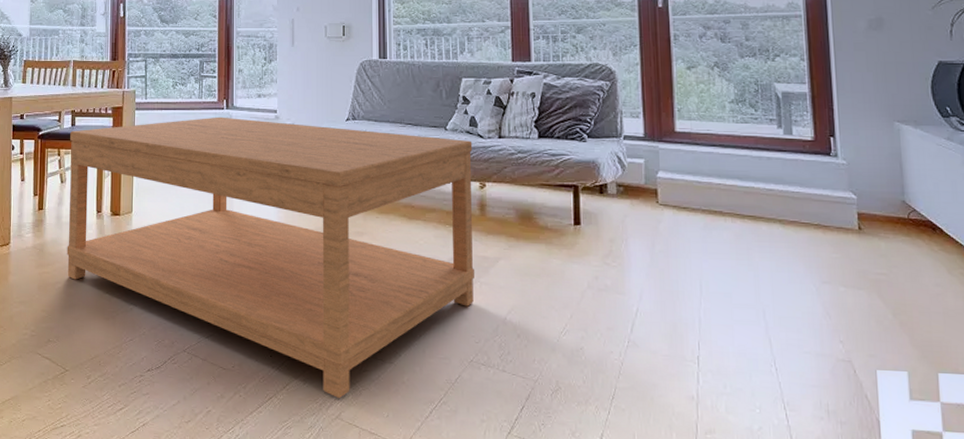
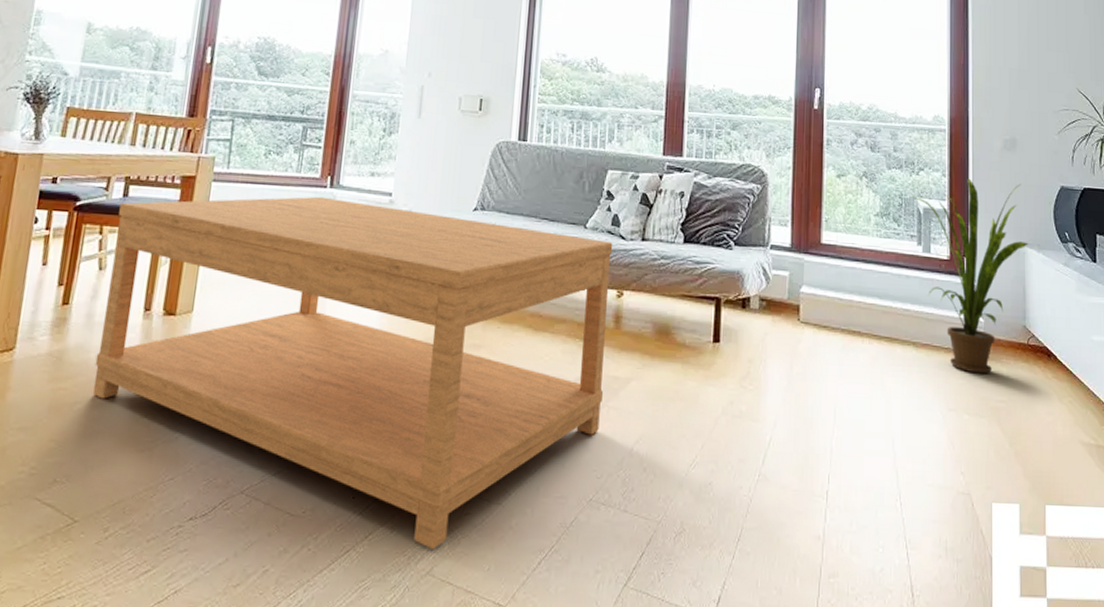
house plant: none [767,60,903,248] -> present [910,178,1029,374]

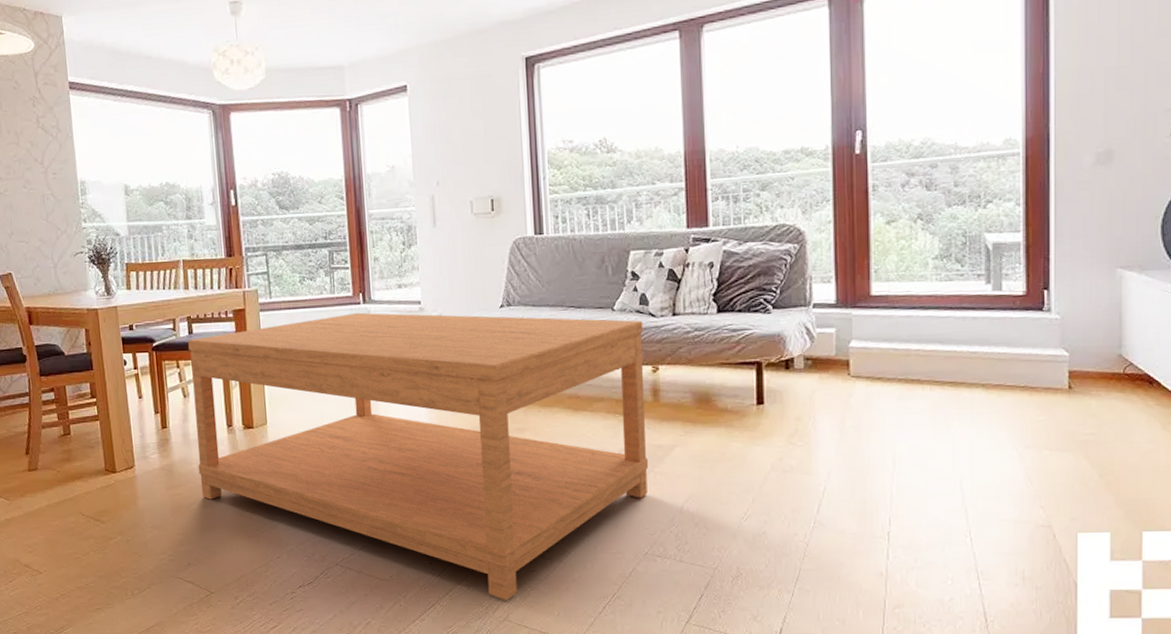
house plant: present [910,178,1029,374] -> none [976,200,1127,409]

